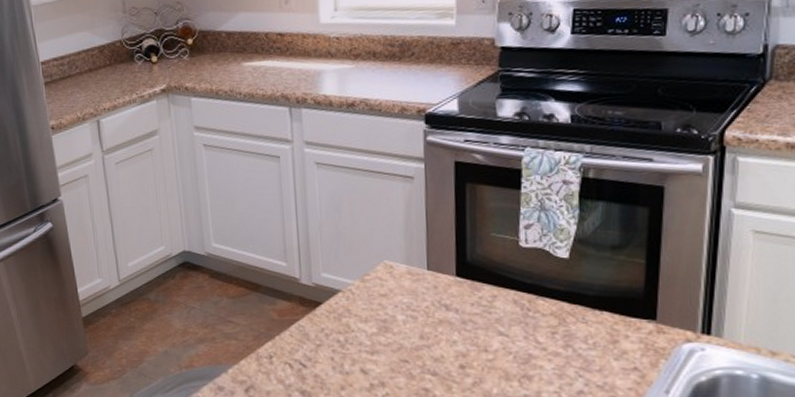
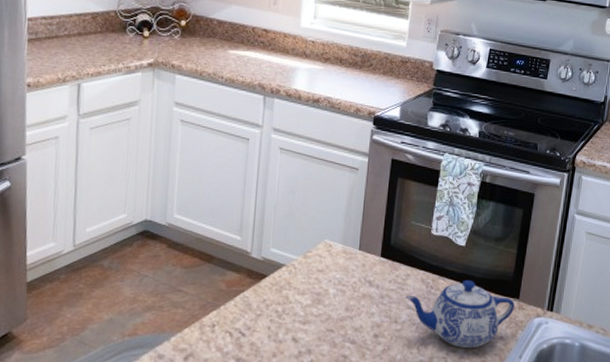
teapot: none [495,299,650,382] -> present [406,279,515,349]

